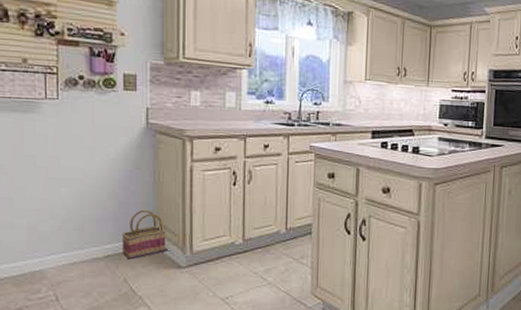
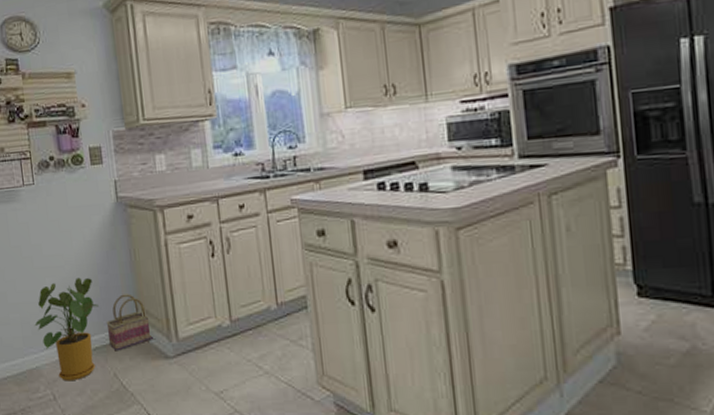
house plant: none [42,191,116,284] -> present [34,277,99,382]

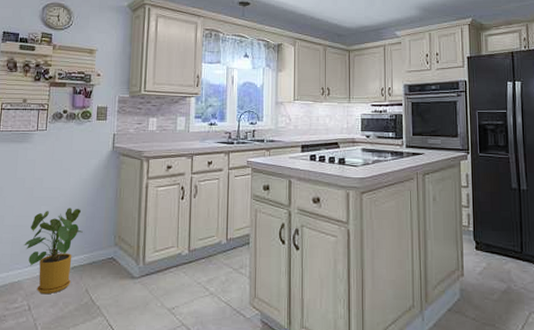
basket: present [106,294,155,352] -> none [85,224,125,271]

